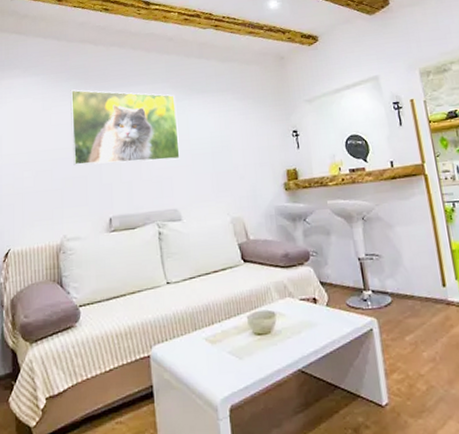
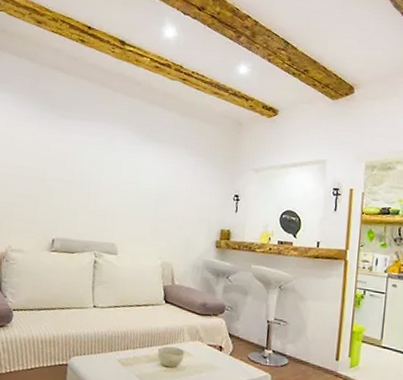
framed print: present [70,89,180,165] -> none [27,113,133,199]

